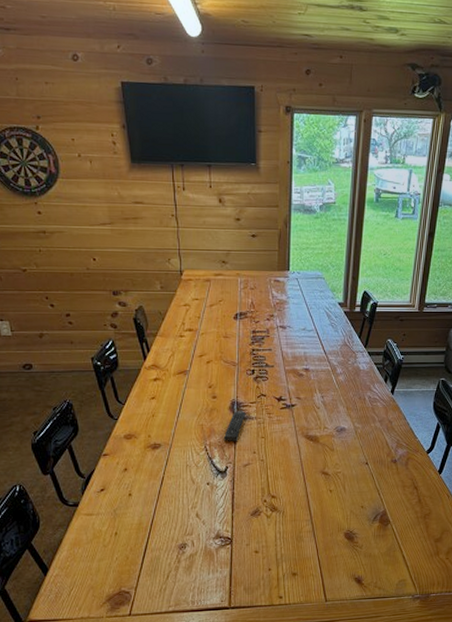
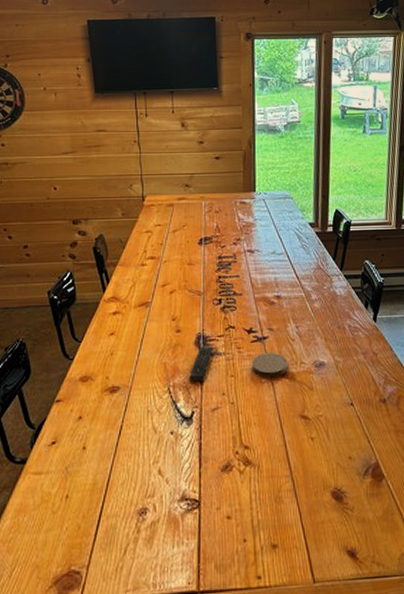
coaster: none [280,417,312,440] -> present [251,352,288,378]

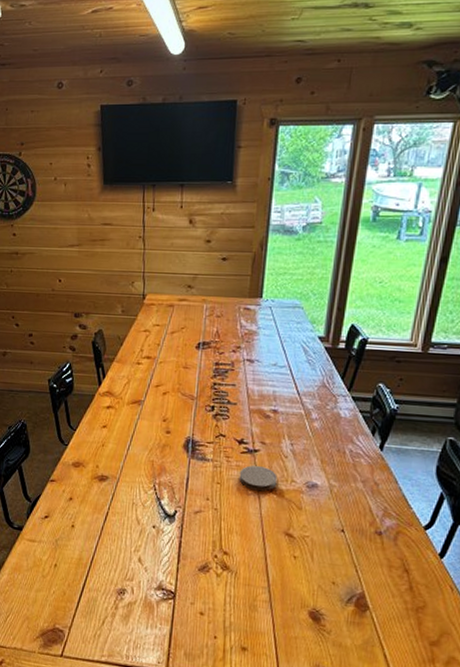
remote control: present [188,344,214,382] -> none [174,449,202,484]

